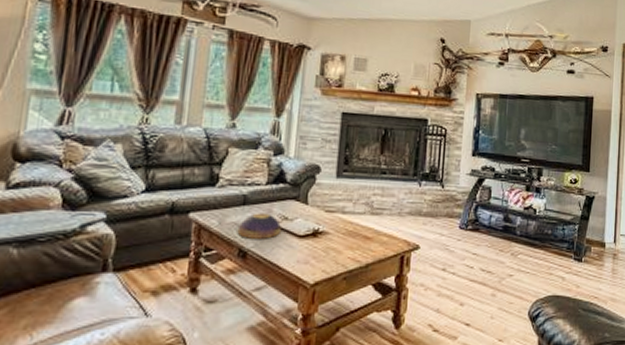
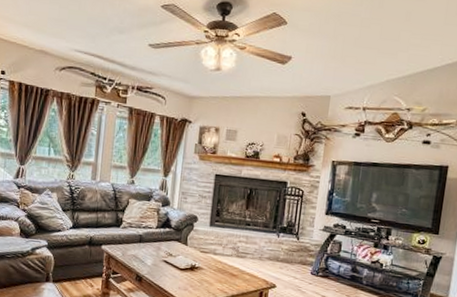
decorative bowl: present [237,213,282,239] -> none [135,249,168,269]

